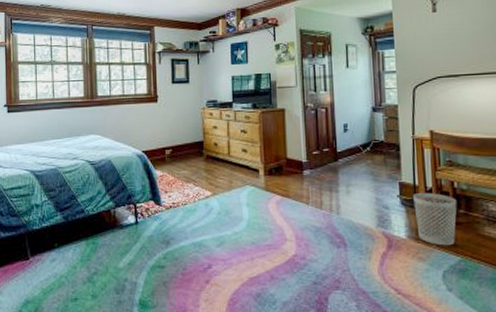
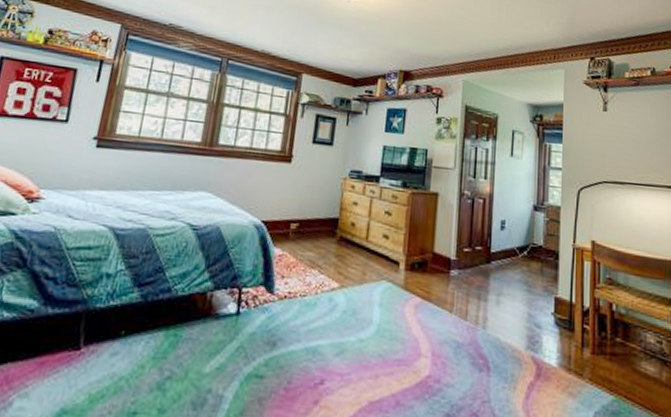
wastebasket: present [413,193,457,246] -> none [568,313,614,381]

